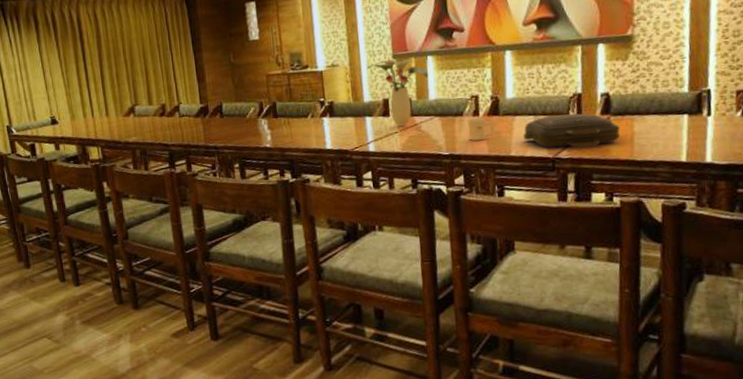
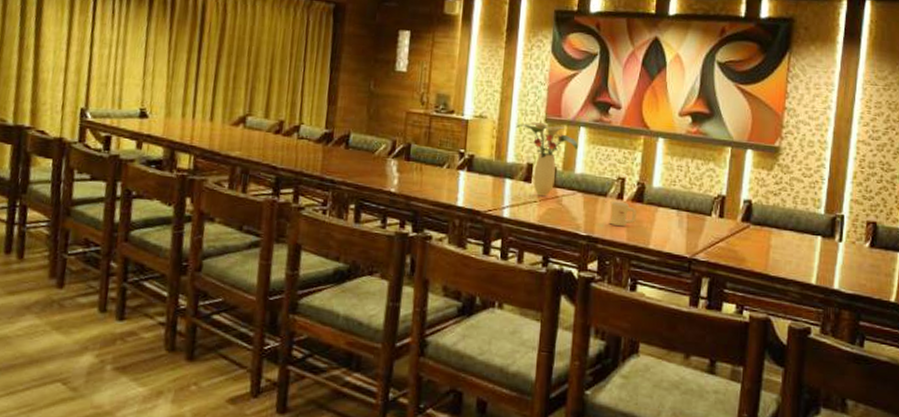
laptop bag: present [523,113,620,148] -> none [663,213,758,255]

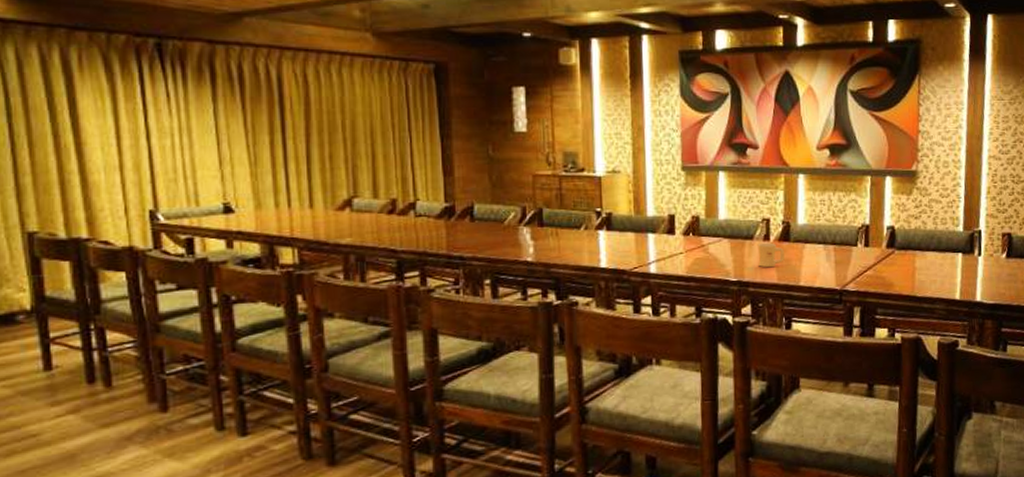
flower arrangement: present [516,121,579,197] -> none [652,170,720,247]

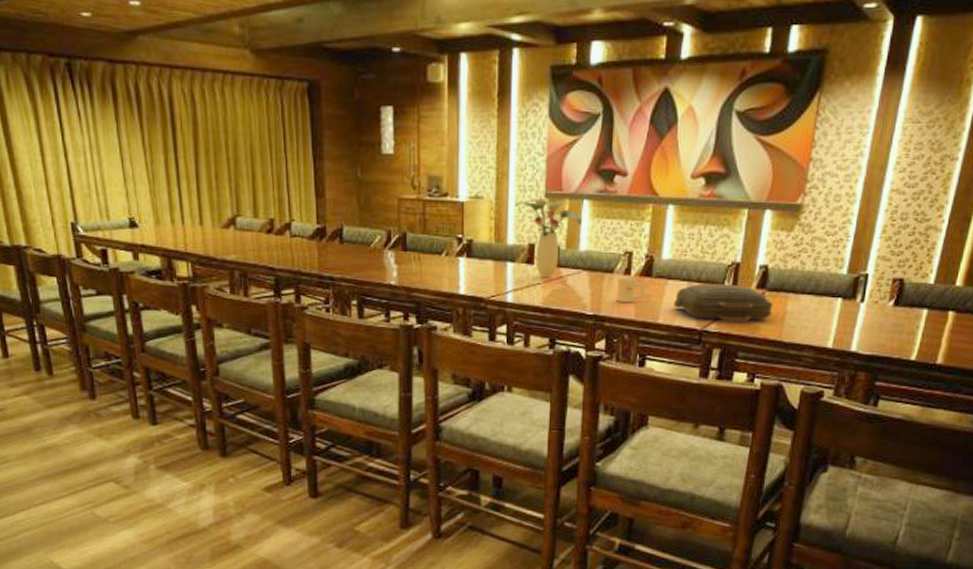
flower arrangement: none [652,170,720,247] -> present [514,197,583,278]
laptop bag: none [812,245,903,282] -> present [673,284,774,324]

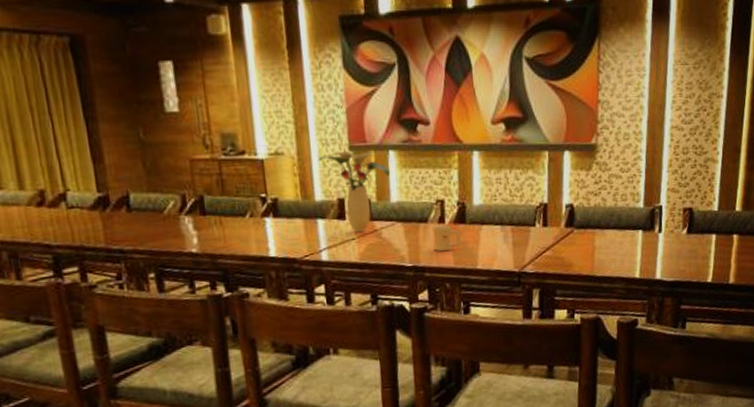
laptop bag: present [673,284,774,324] -> none [489,224,583,263]

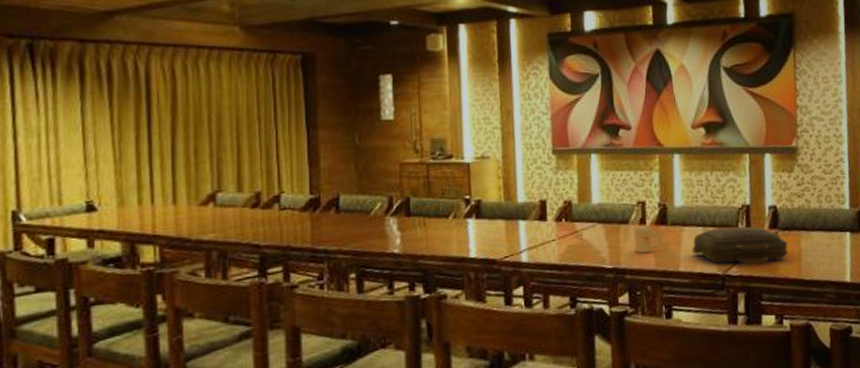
flower arrangement: present [318,150,391,233] -> none [522,154,593,234]
laptop bag: none [489,224,583,263] -> present [691,226,788,265]

